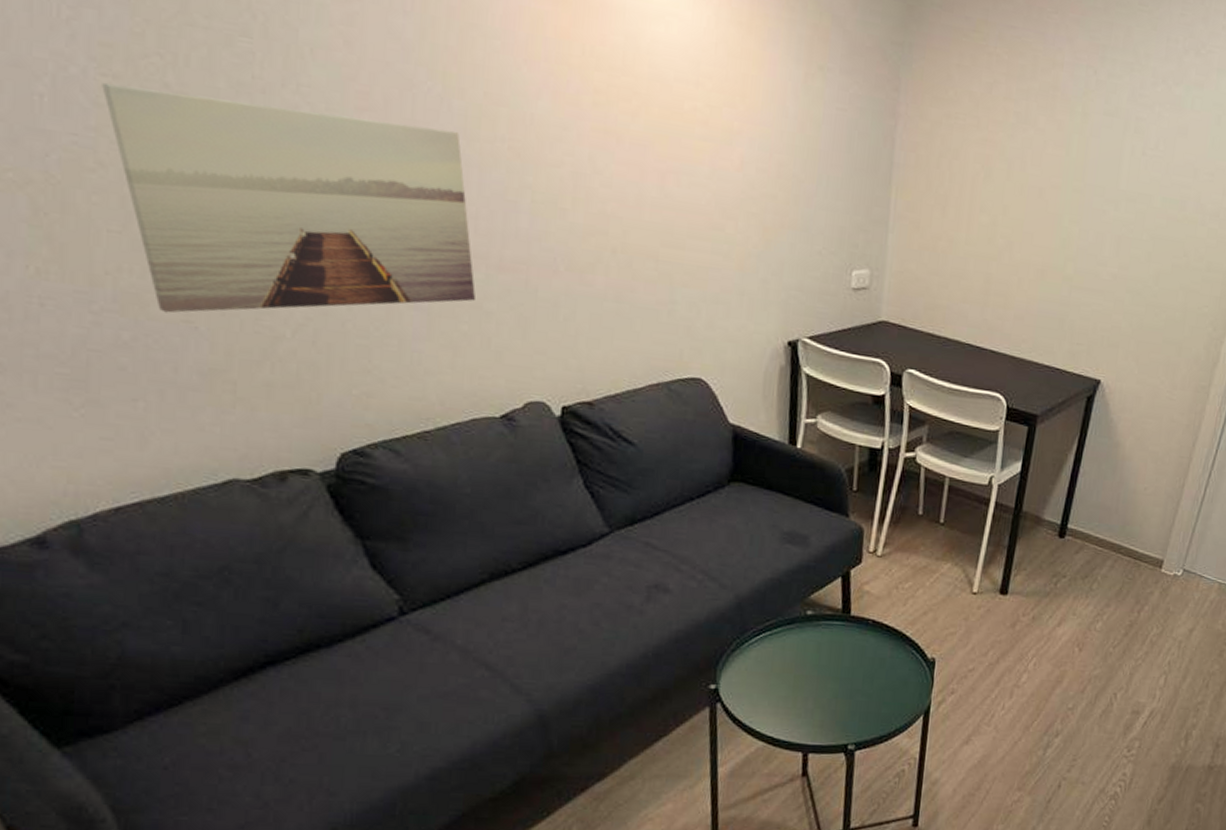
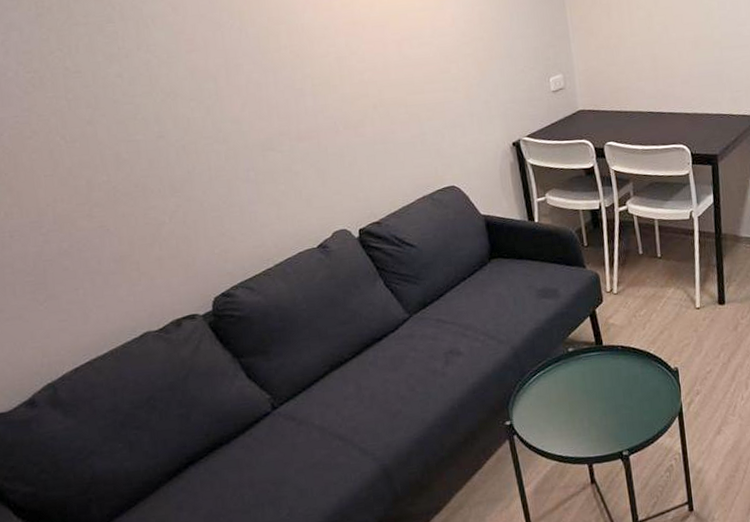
wall art: present [102,82,475,313] -> none [28,50,286,224]

